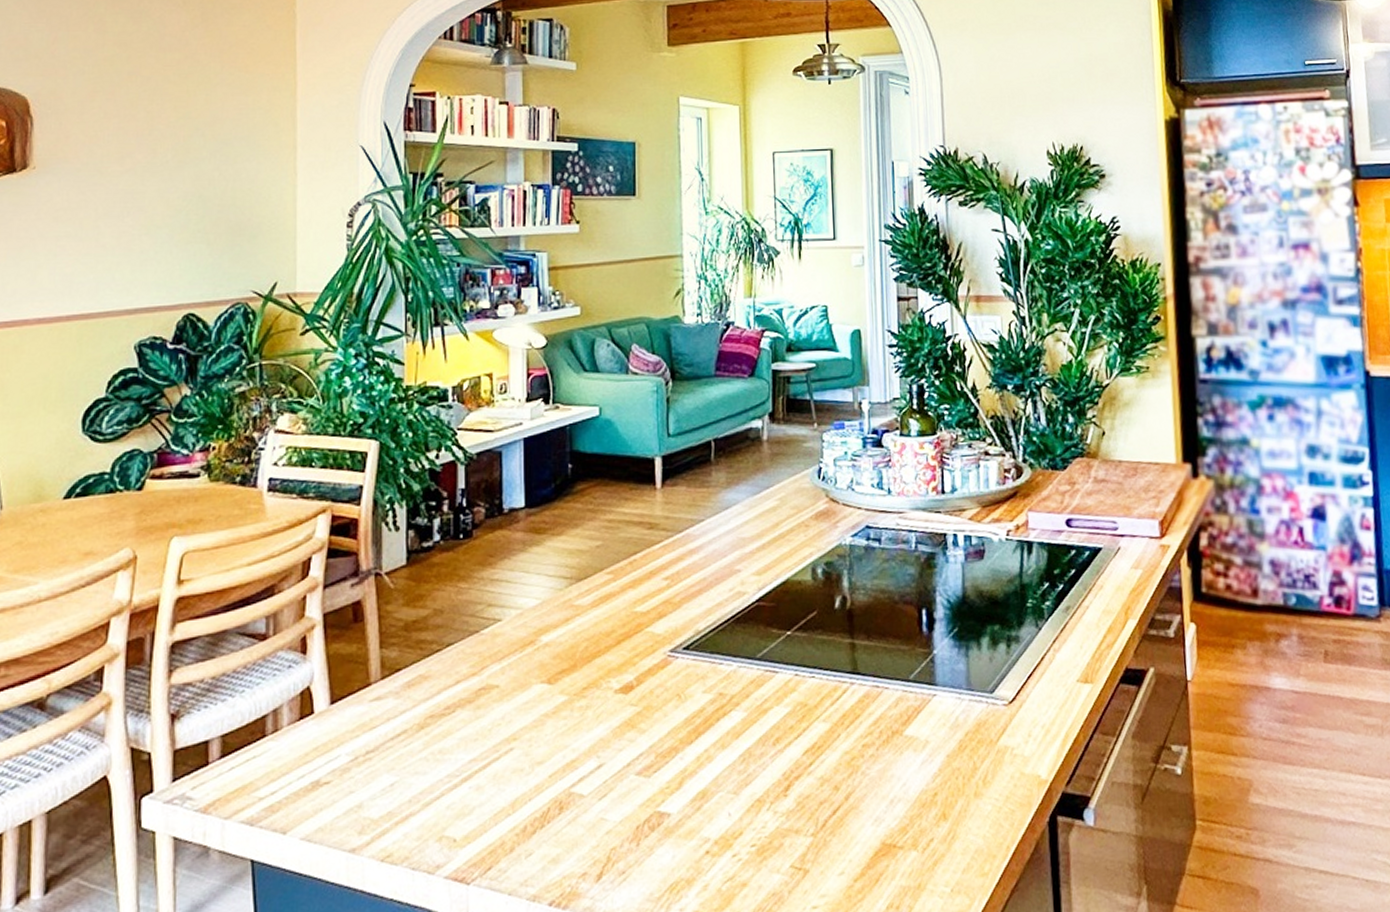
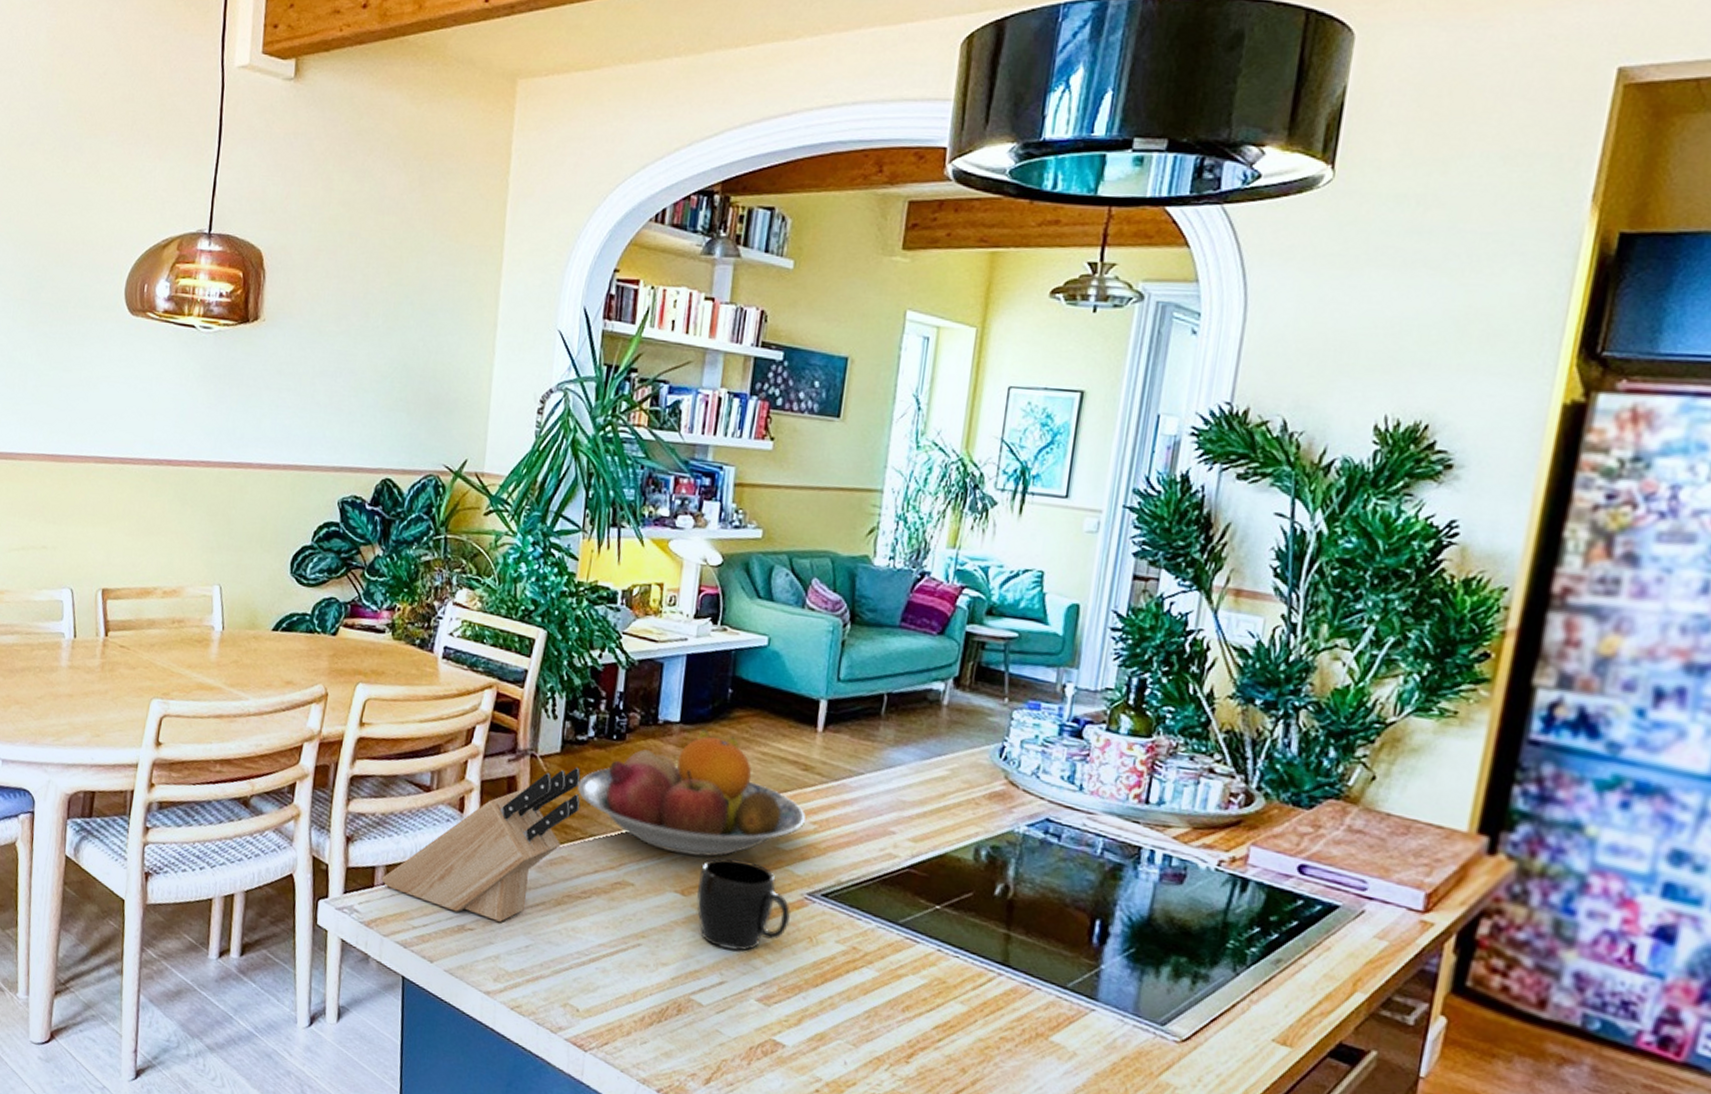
knife block: none [217,575,433,768] -> present [381,767,581,922]
fruit bowl: none [429,509,657,642] -> present [578,729,806,857]
mug: none [563,632,658,730] -> present [696,857,790,951]

